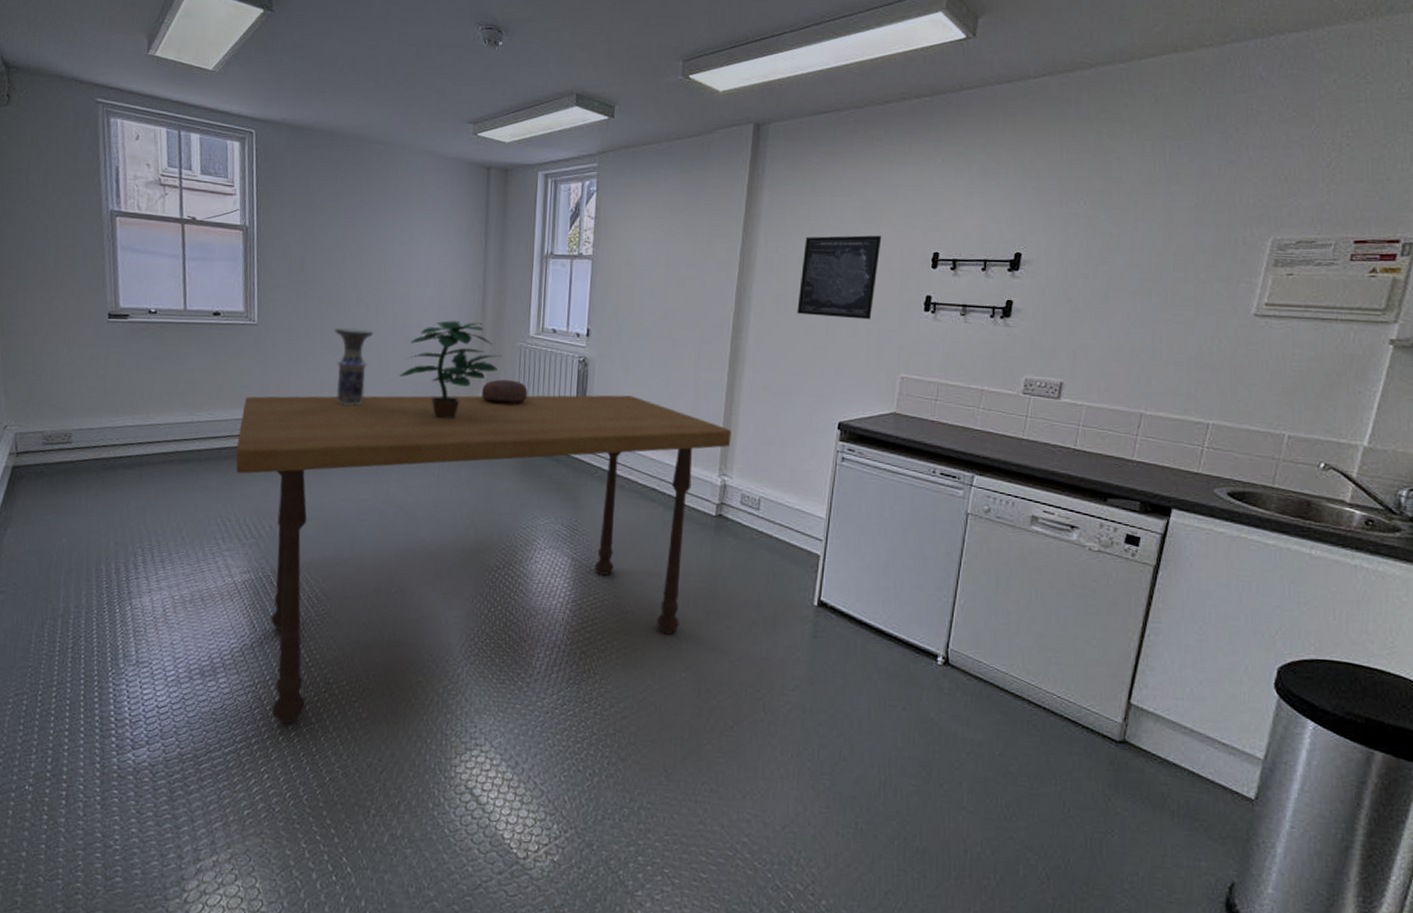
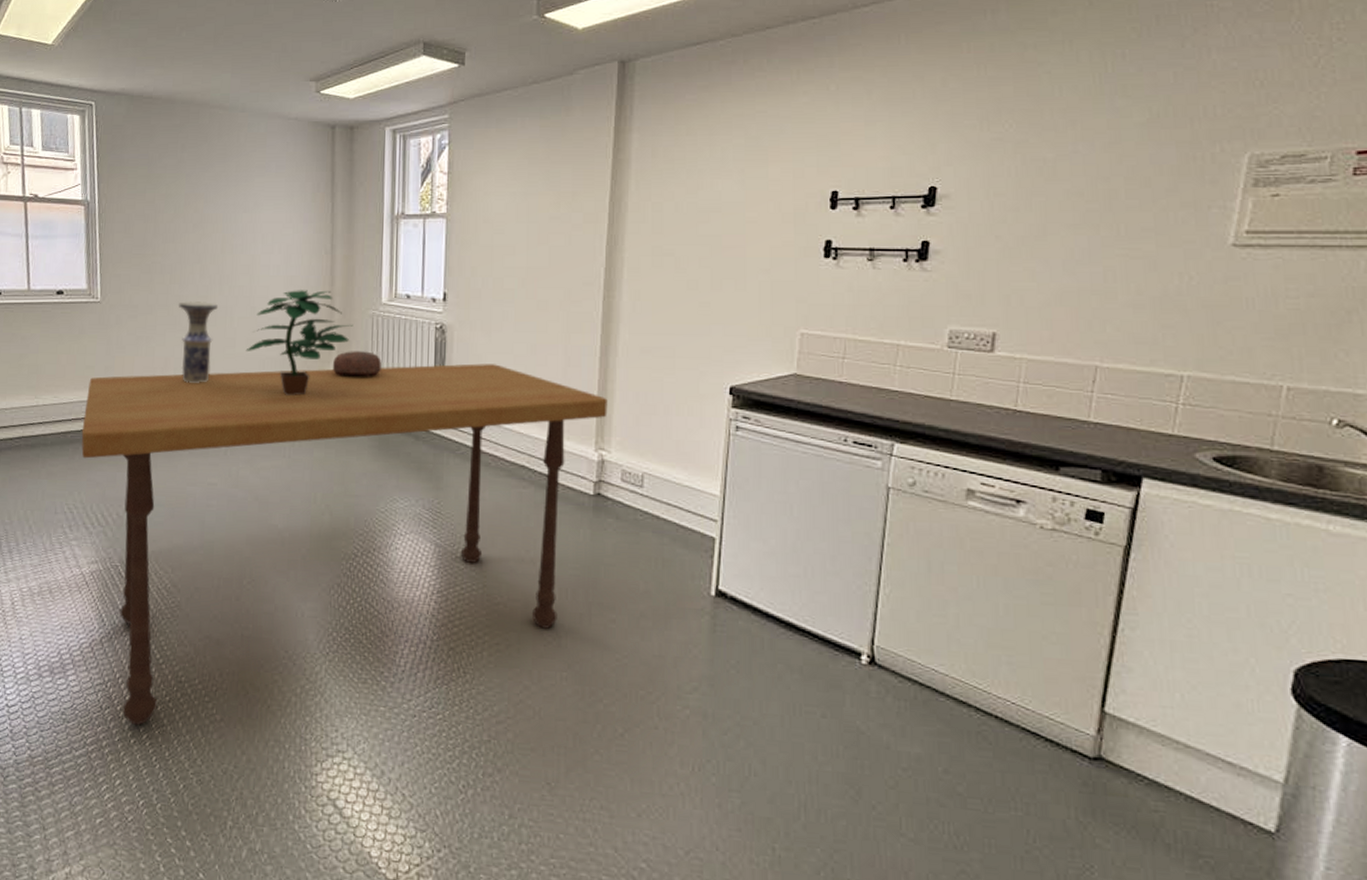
wall art: present [797,235,882,320] -> none [676,175,770,270]

